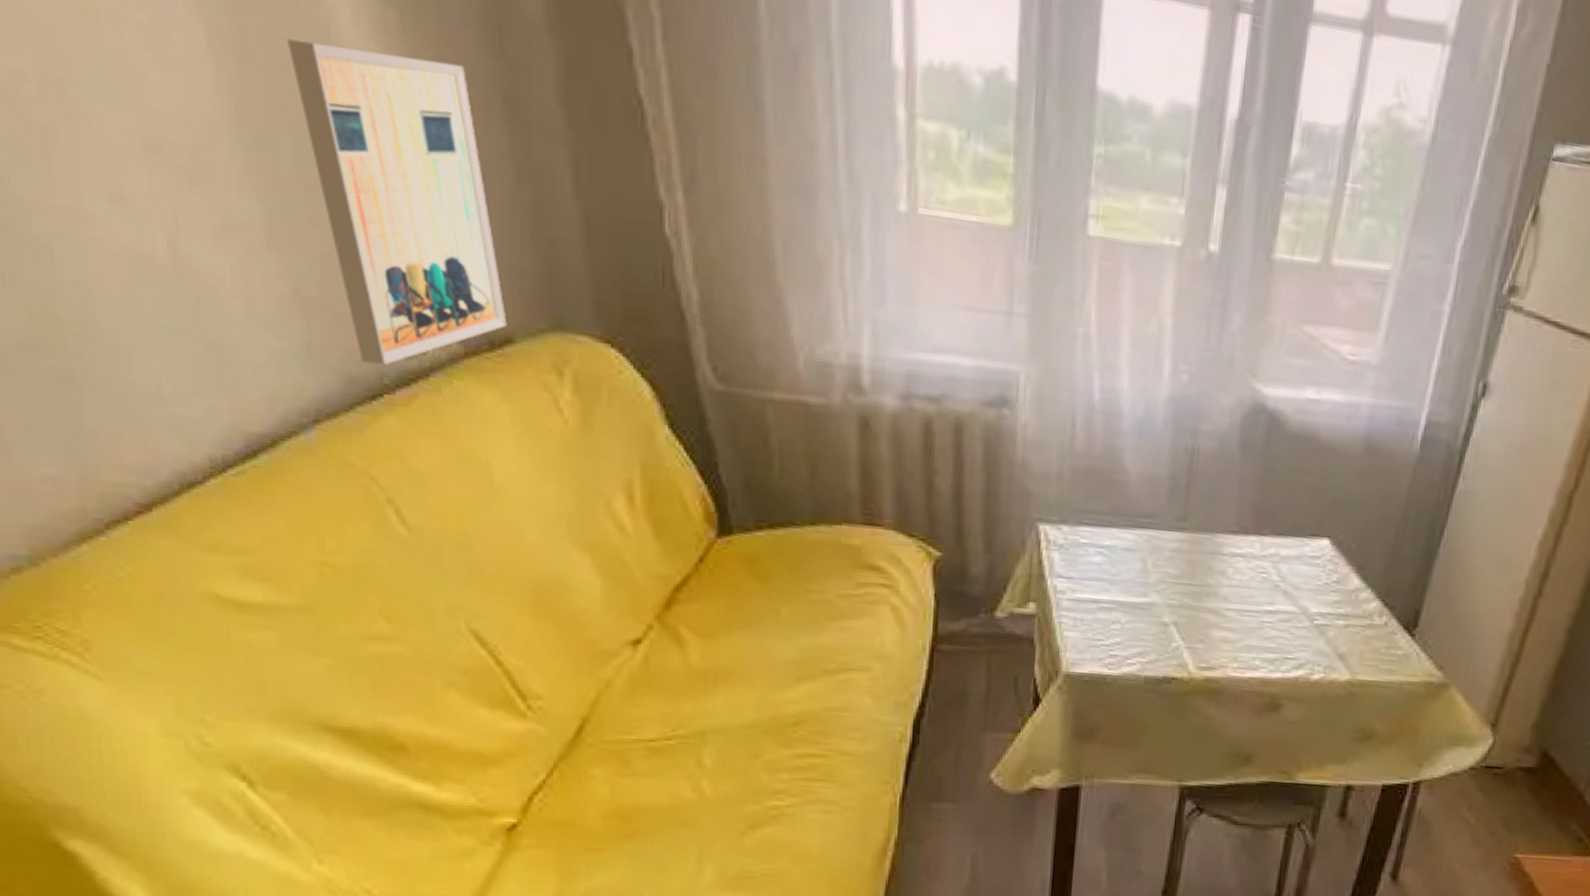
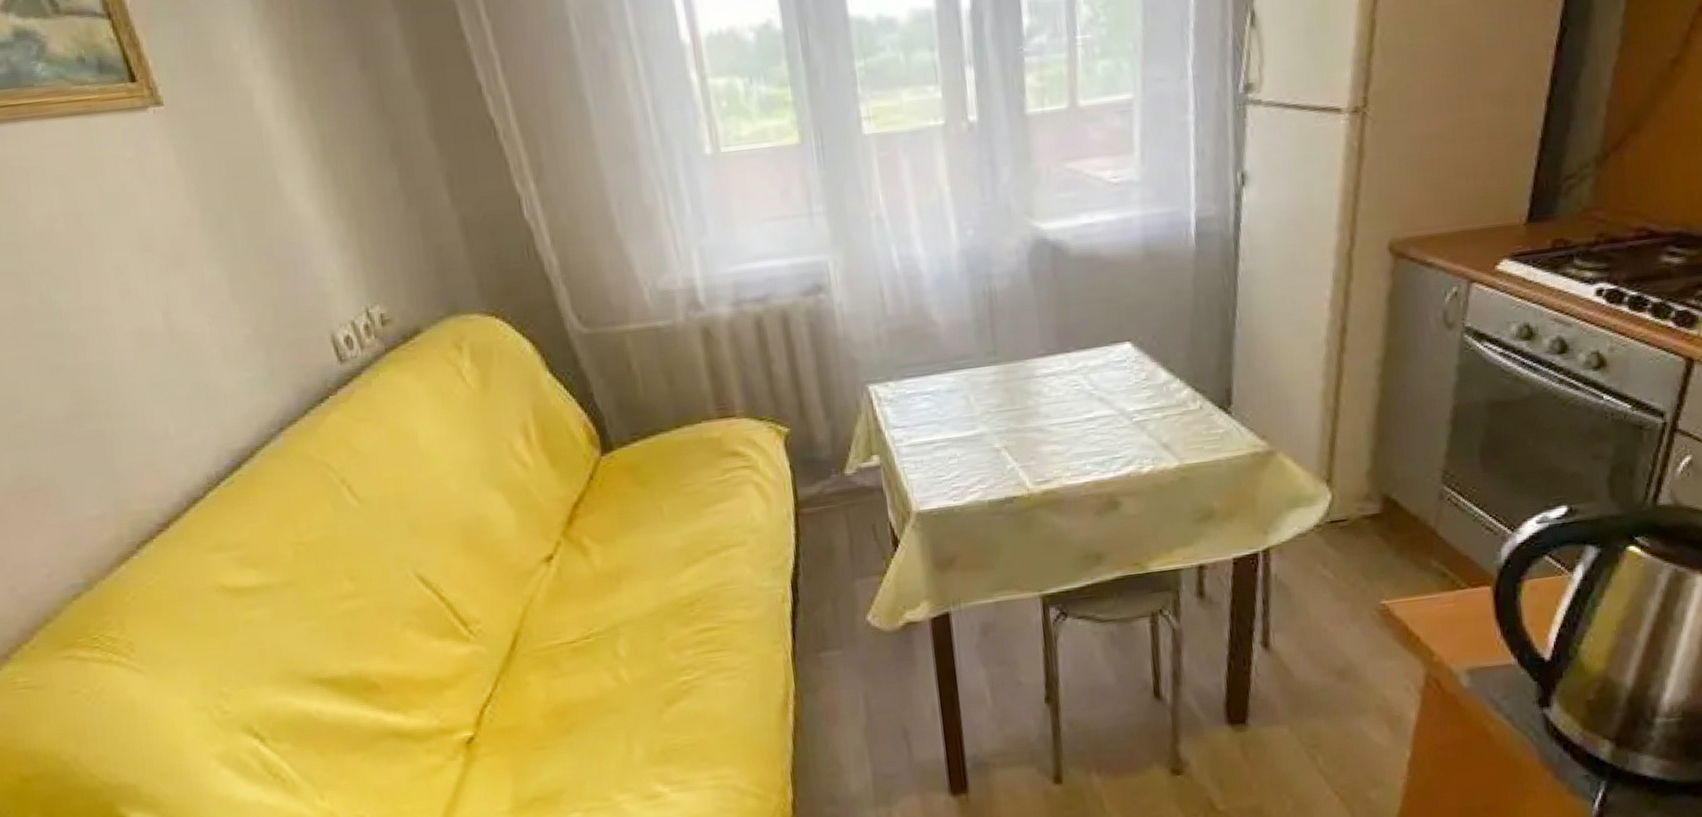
wall art: present [286,38,507,366] -> none [231,129,415,375]

